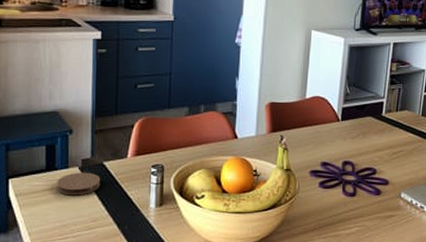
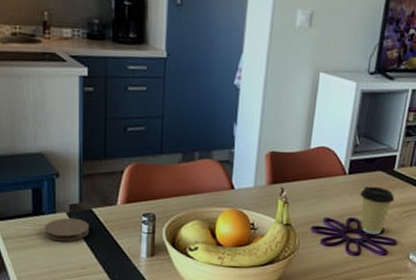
coffee cup: none [353,131,385,176] -> present [360,186,395,235]

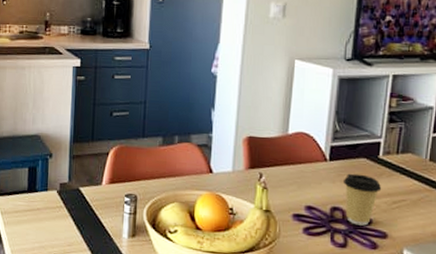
coaster: present [44,217,90,242] -> none [37,195,77,219]

